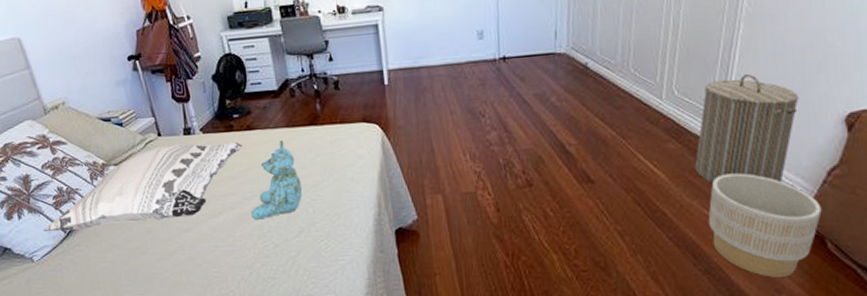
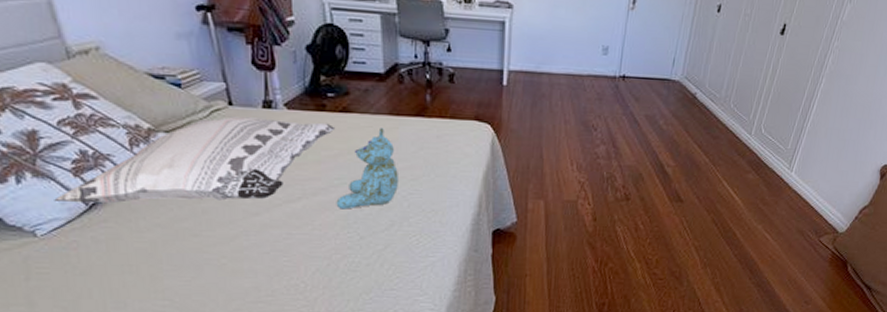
laundry hamper: present [695,74,799,184] -> none [765,123,853,216]
planter: present [708,173,822,278] -> none [767,205,850,292]

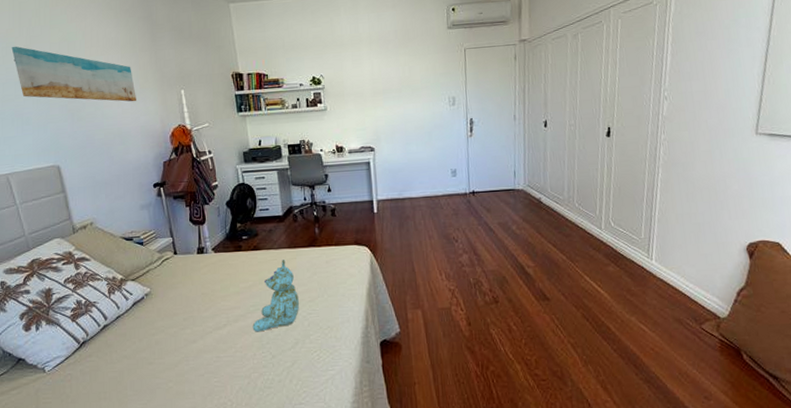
decorative pillow: present [54,116,336,203] -> none [58,260,249,343]

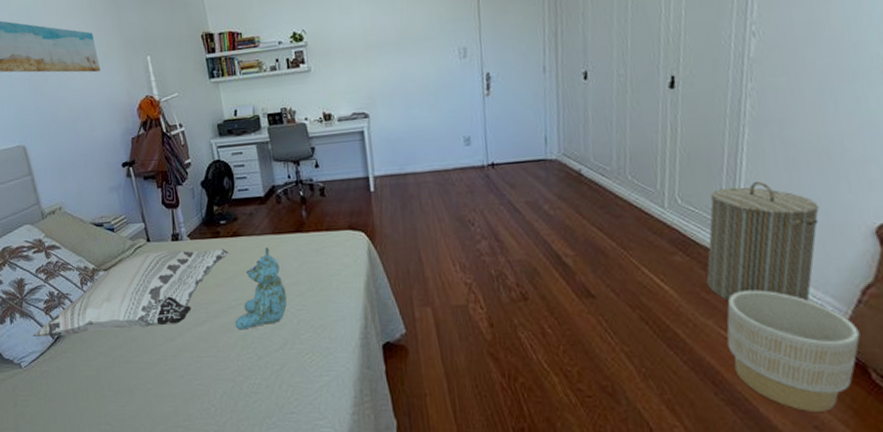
decorative pillow: none [58,260,249,343] -> present [33,248,229,337]
laundry hamper: none [631,210,709,302] -> present [706,182,820,302]
planter: none [645,293,736,386] -> present [726,290,860,412]

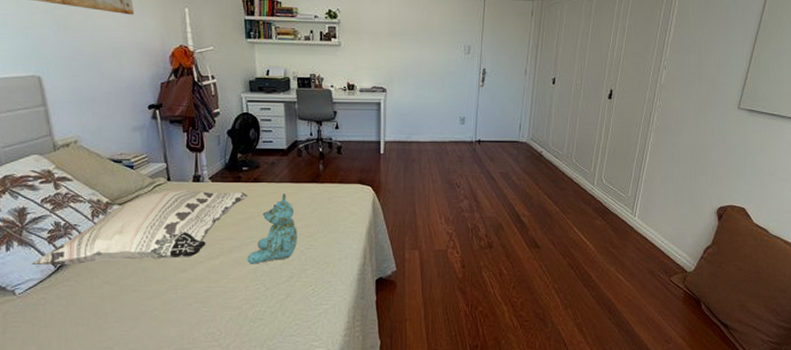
laundry hamper: present [706,182,820,302] -> none [614,172,687,256]
planter: present [726,290,860,412] -> none [621,247,699,331]

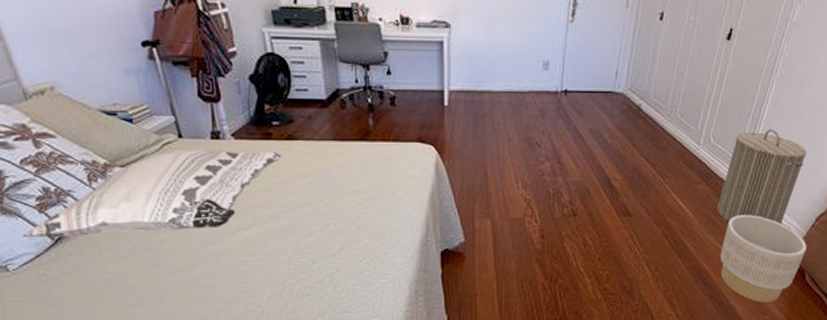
stuffed bear: present [247,193,297,264] -> none [287,152,346,235]
laundry hamper: none [614,172,687,256] -> present [717,130,807,225]
planter: none [621,247,699,331] -> present [720,214,807,303]

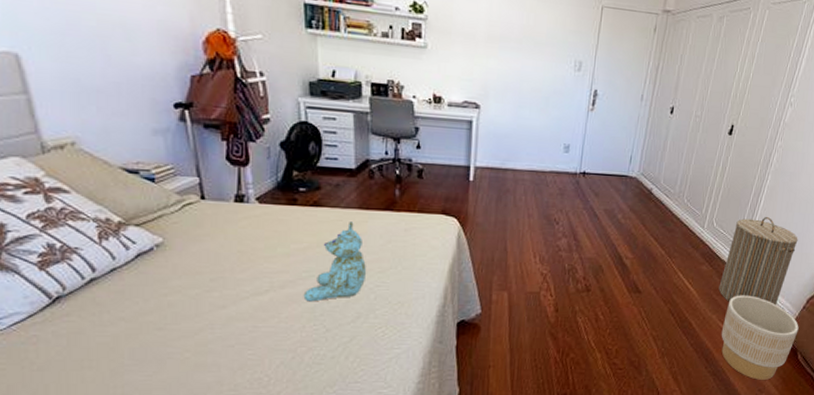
decorative pillow: present [22,149,282,238] -> none [17,210,306,297]
stuffed bear: none [287,152,346,235] -> present [303,220,366,302]

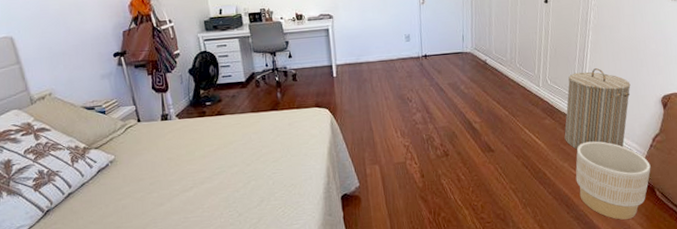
stuffed bear: present [303,220,366,302] -> none [218,122,264,193]

